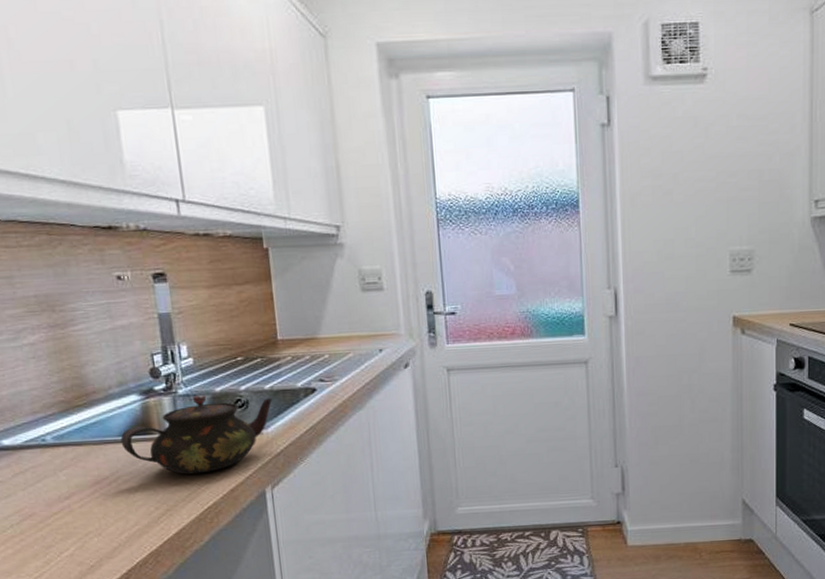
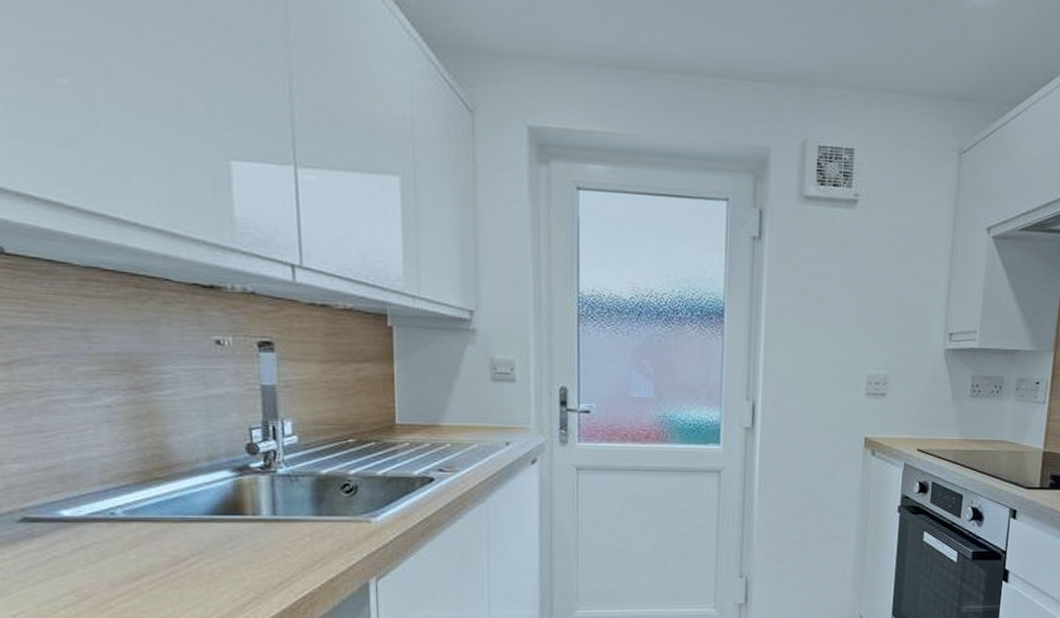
teapot: present [120,394,274,475] -> none [206,476,387,561]

